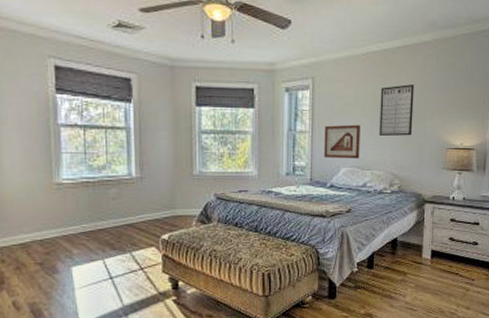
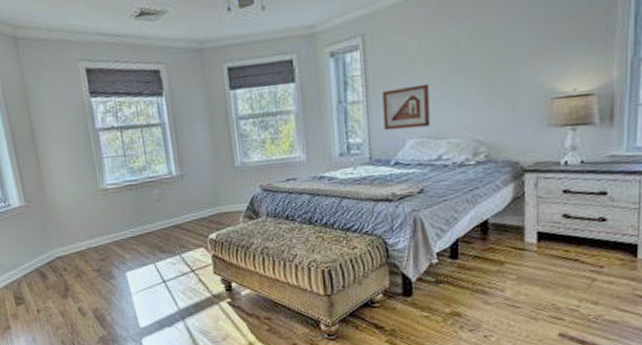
writing board: present [379,84,414,137] -> none [452,21,501,95]

